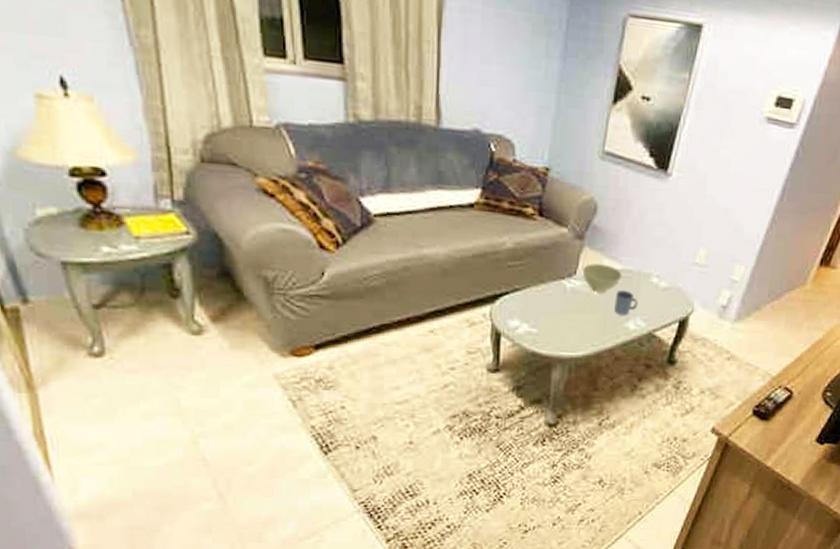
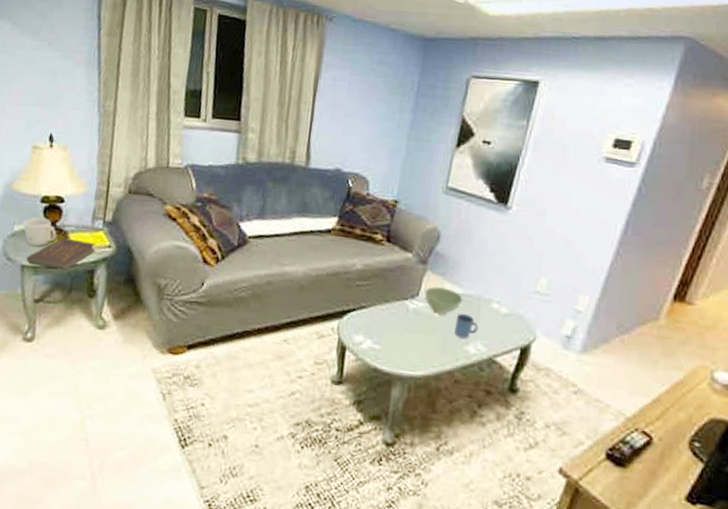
mug: none [49,196,105,237] -> present [23,217,57,247]
book: none [67,223,170,266] -> present [26,237,97,271]

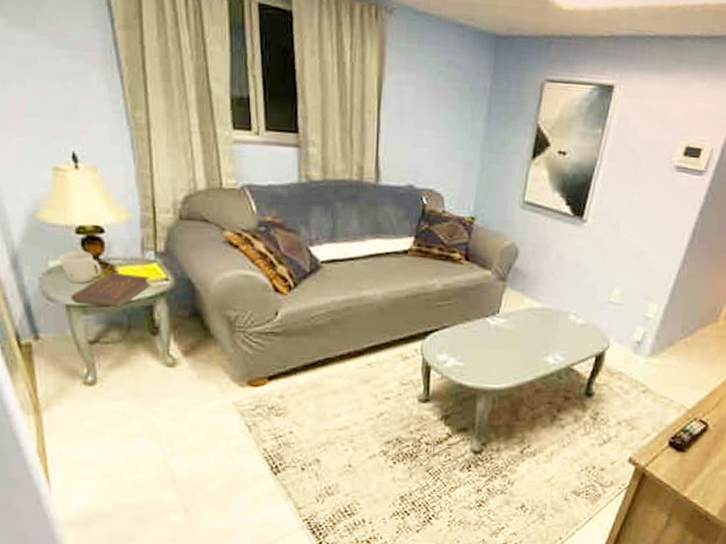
bowl: present [424,286,463,316] -> none [505,302,542,331]
mug: present [454,313,479,339] -> none [534,326,557,351]

